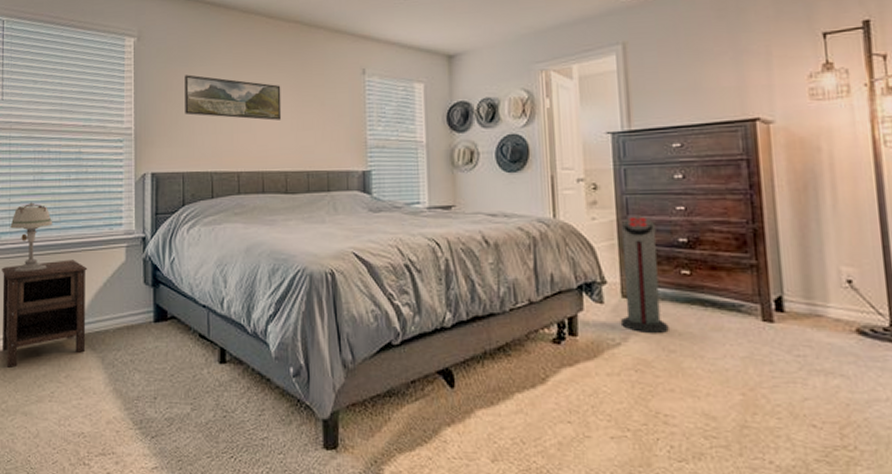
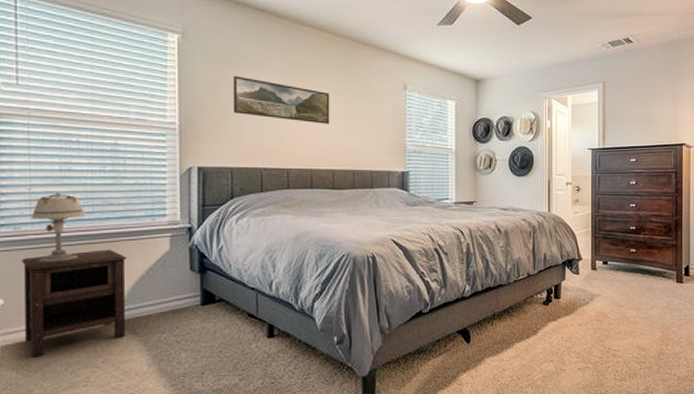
air purifier: present [620,216,669,333] -> none [589,211,620,294]

